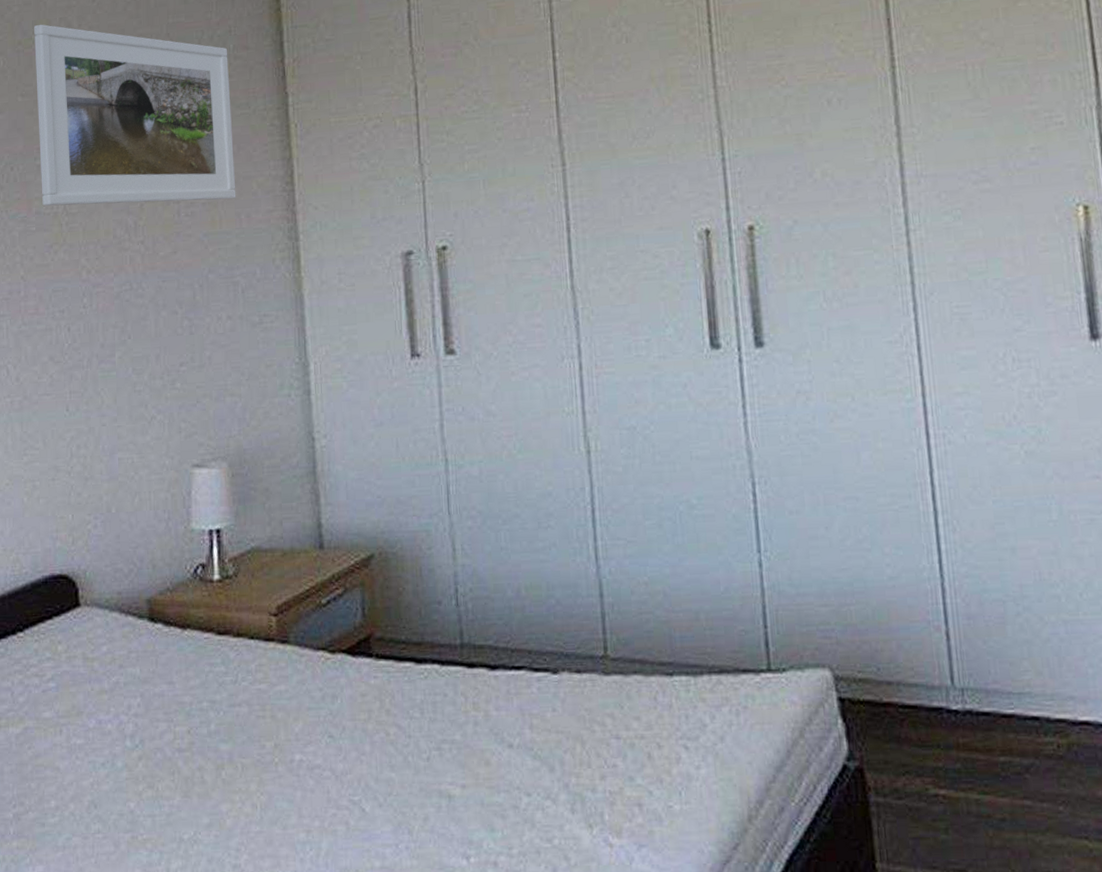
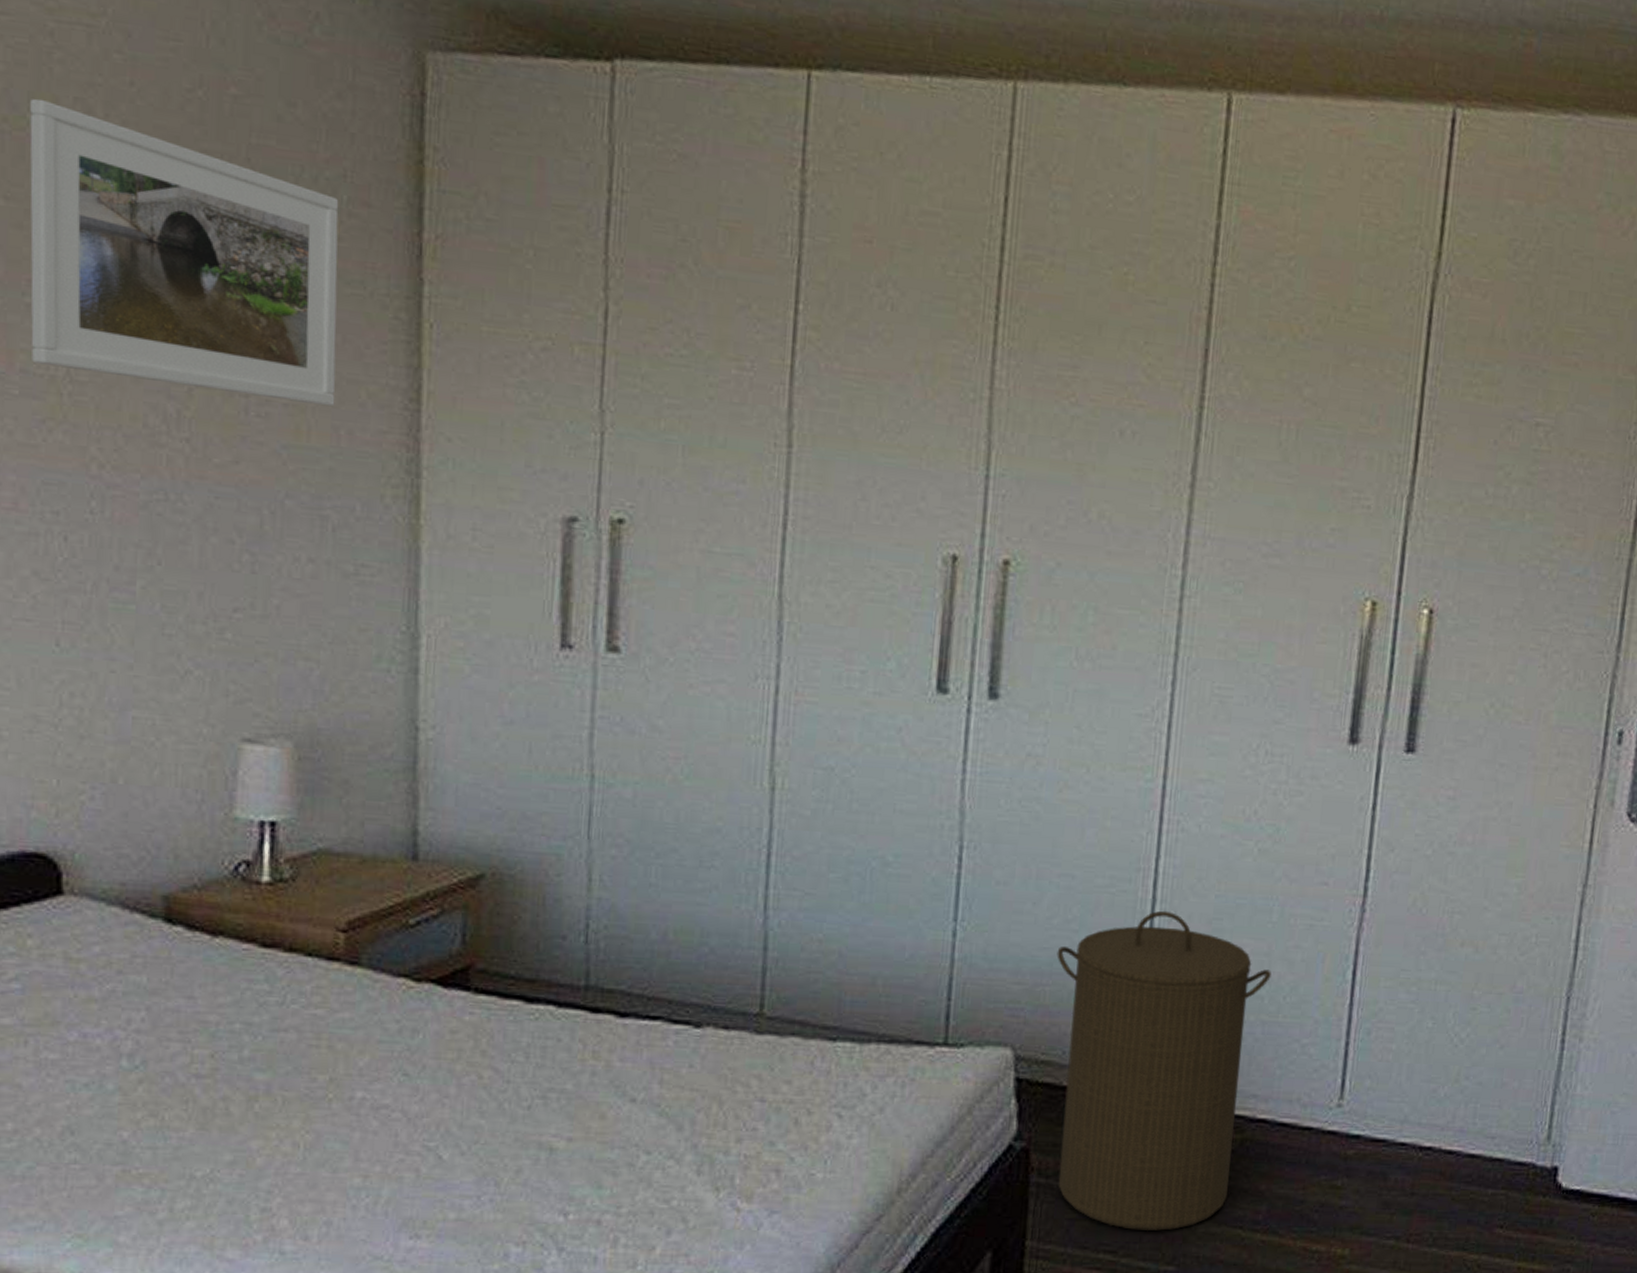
laundry hamper: none [855,521,1066,846] -> present [1056,910,1271,1231]

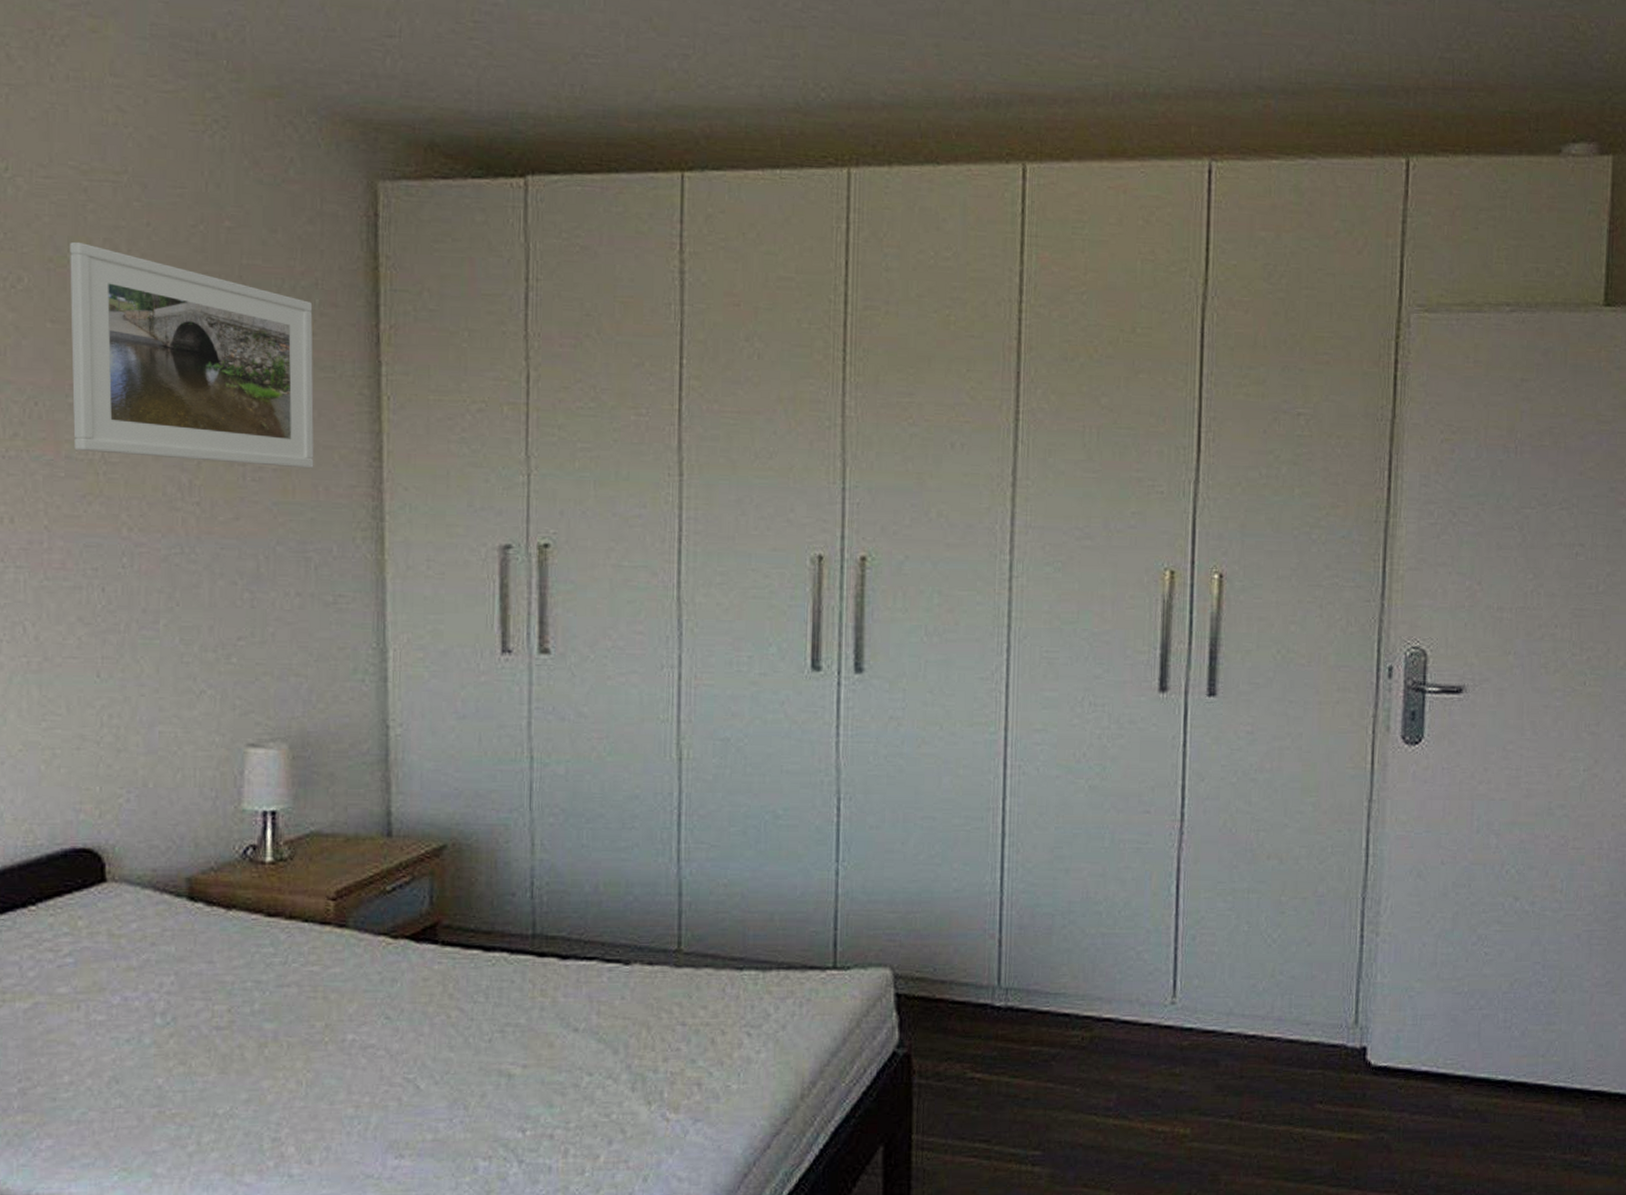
laundry hamper: present [1056,910,1271,1231] -> none [924,843,1107,1121]

